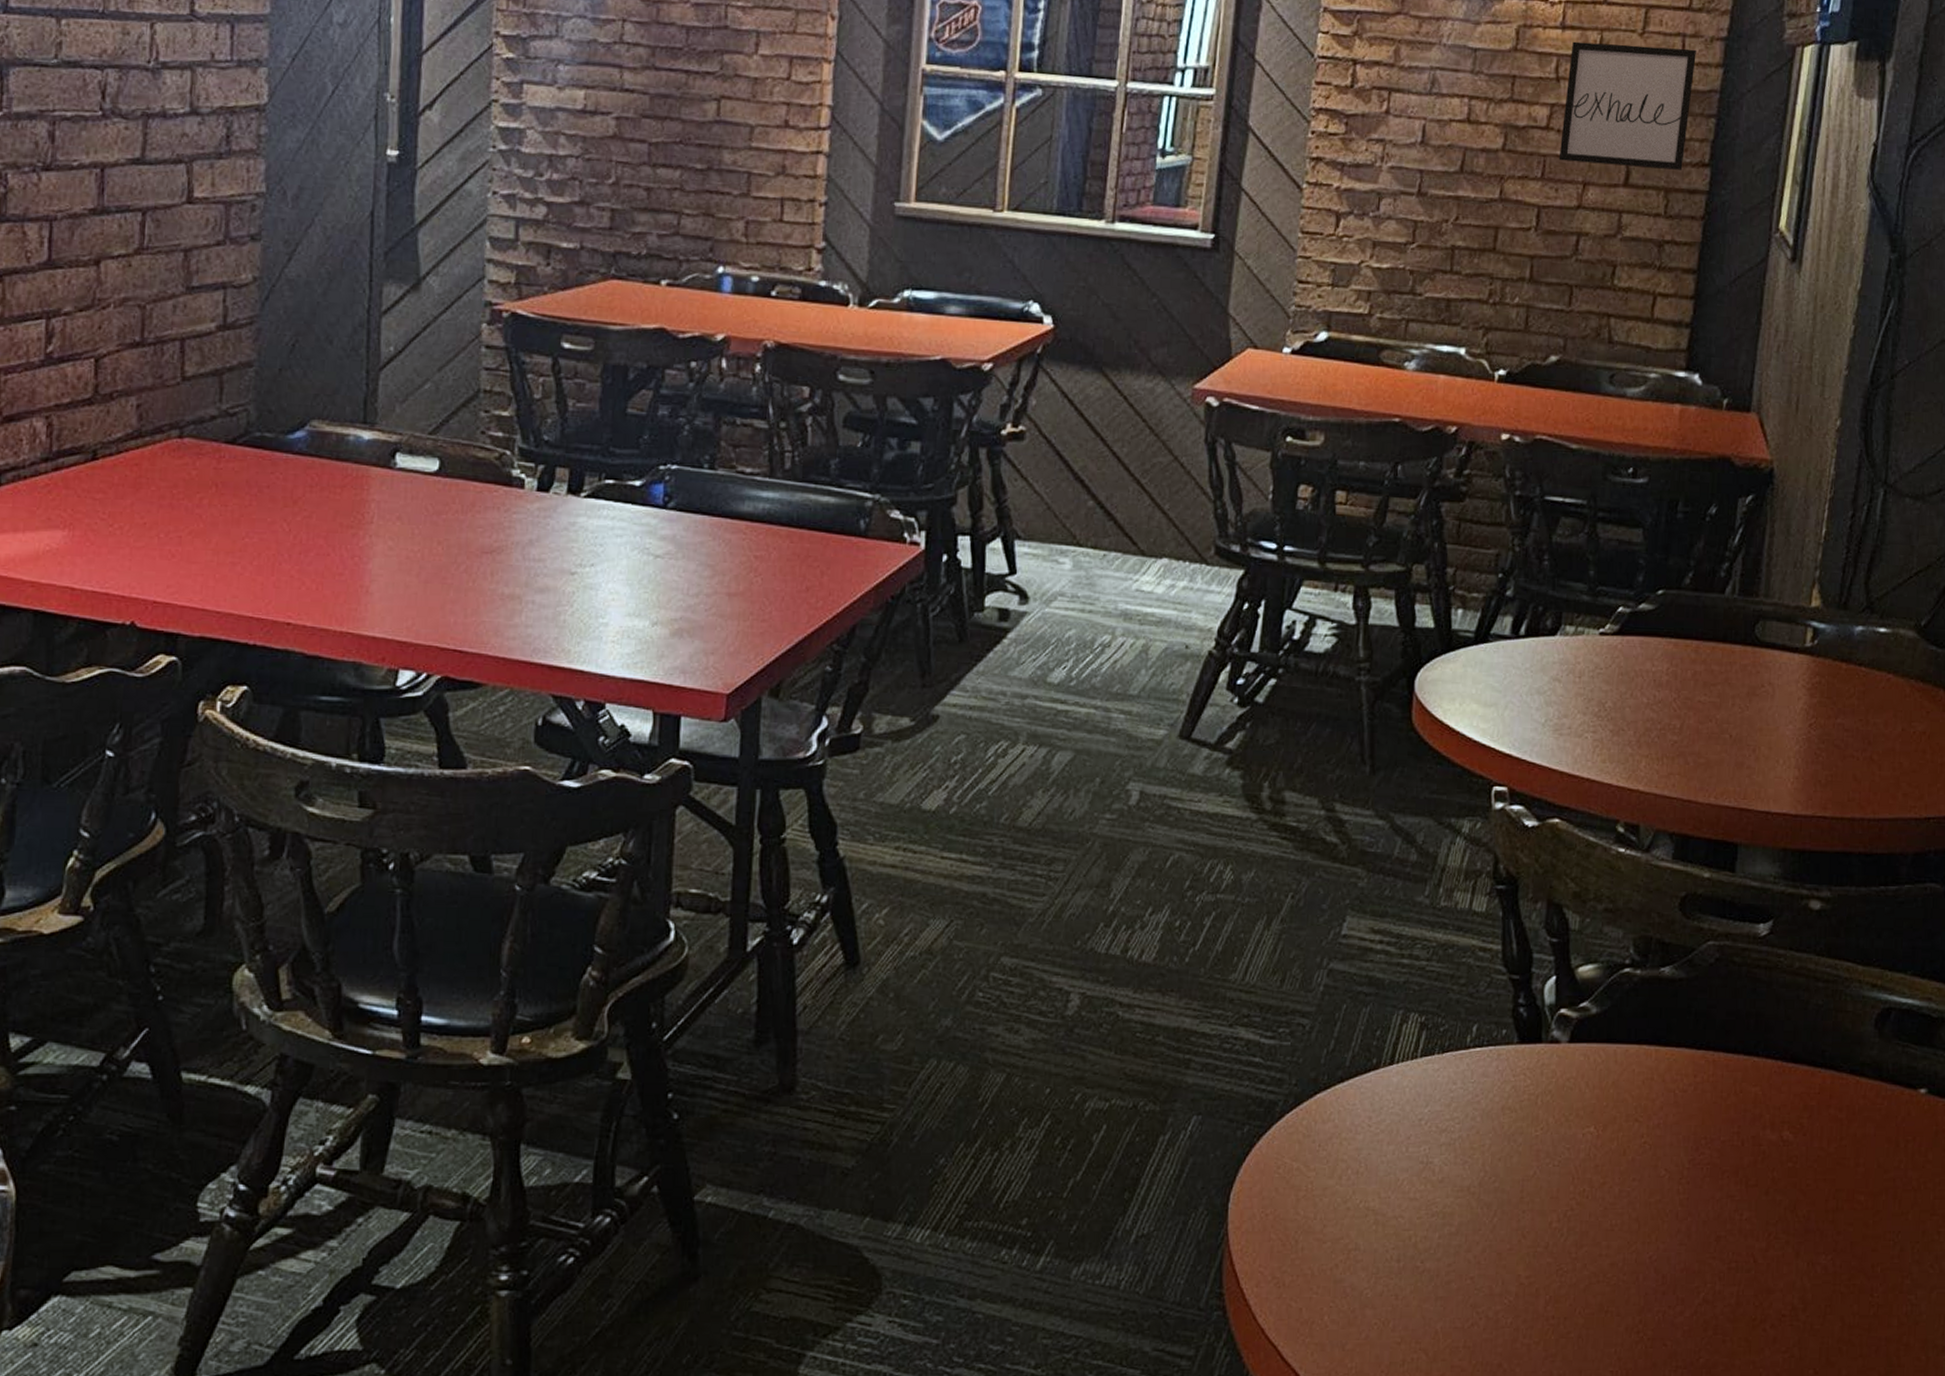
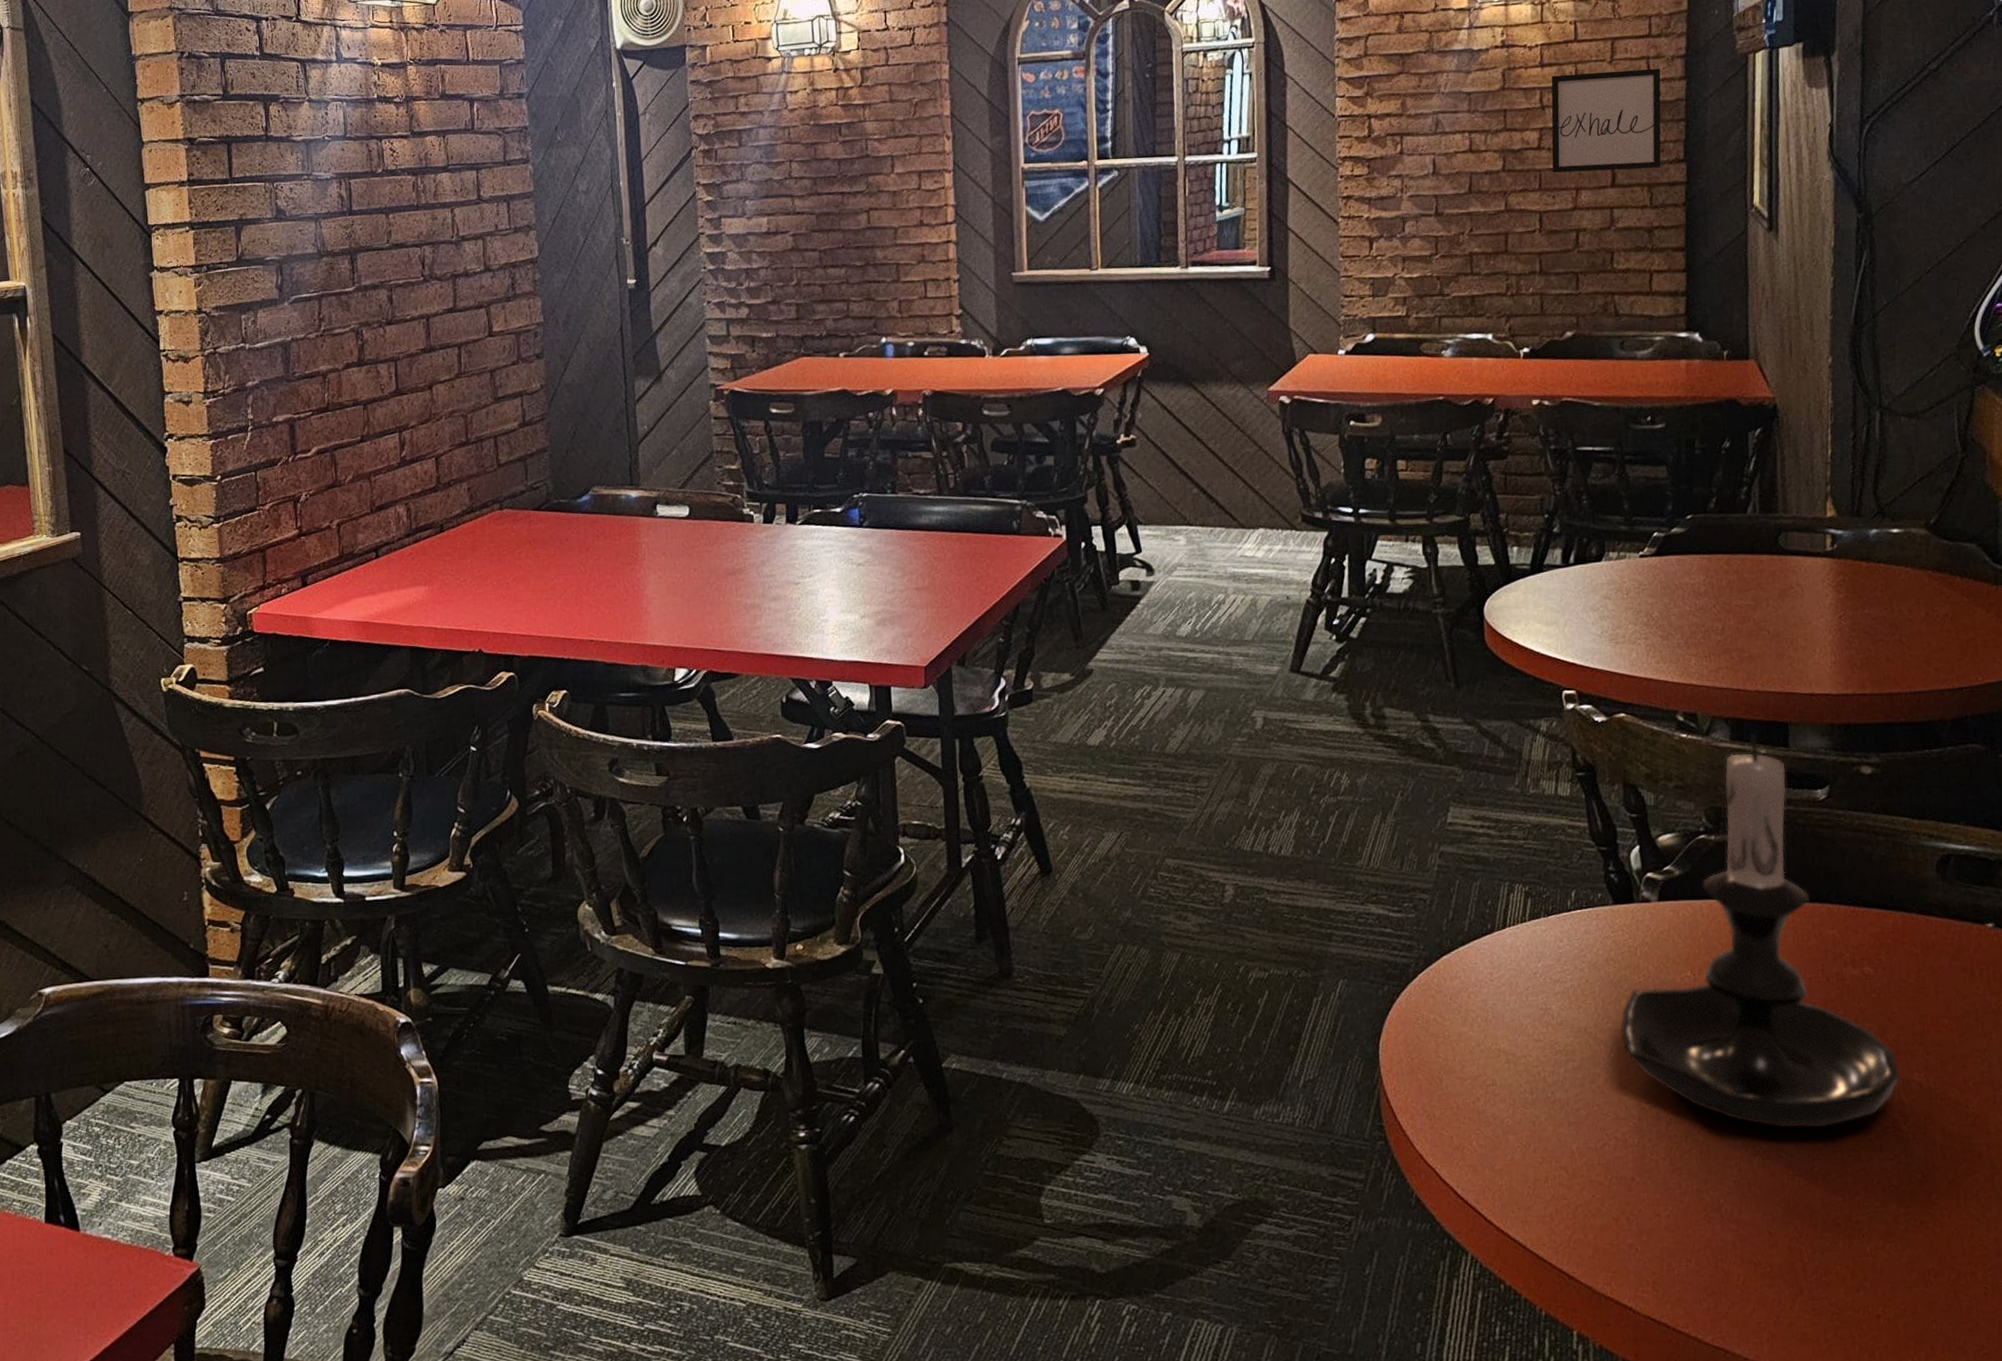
candle holder: none [1508,852,1805,1313] -> present [1620,733,1900,1128]

